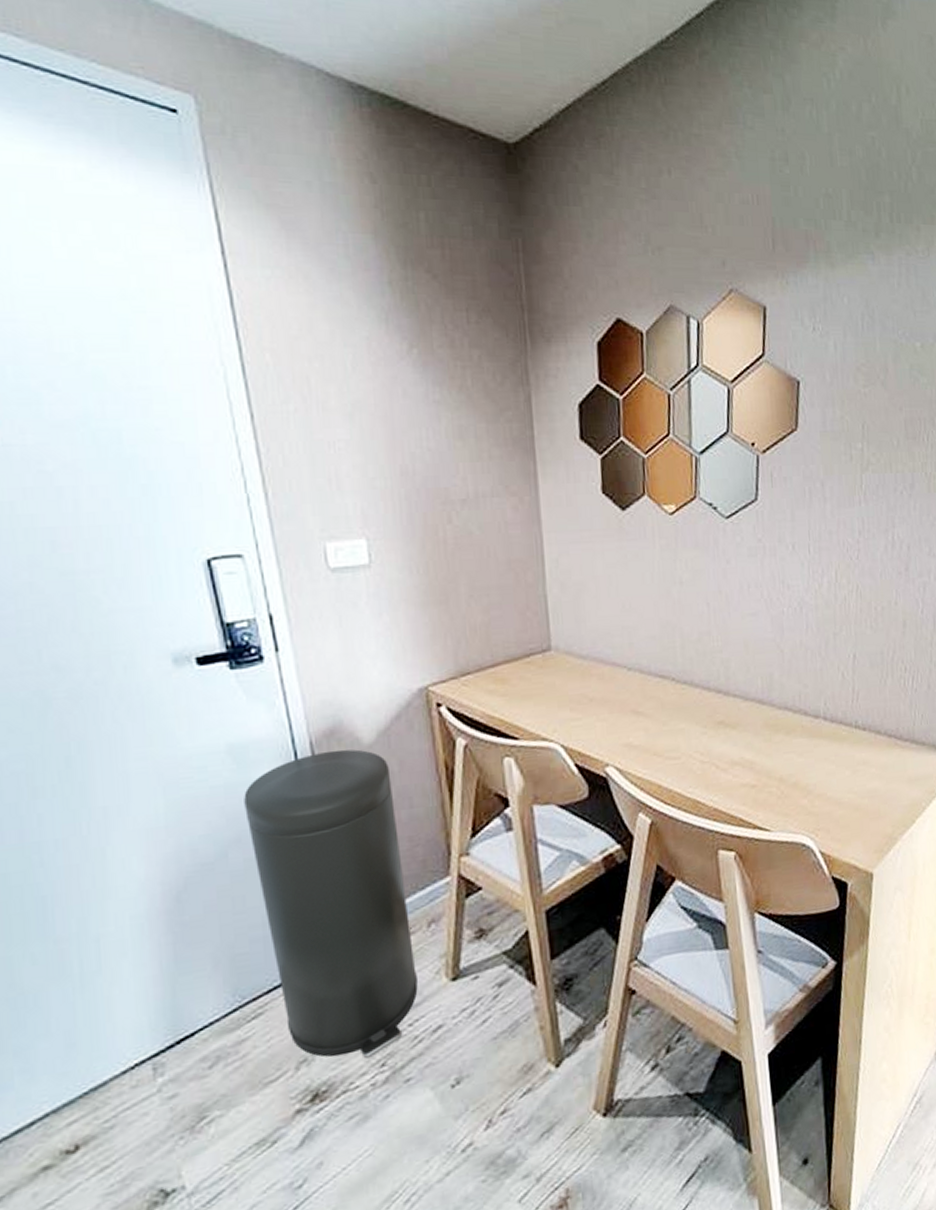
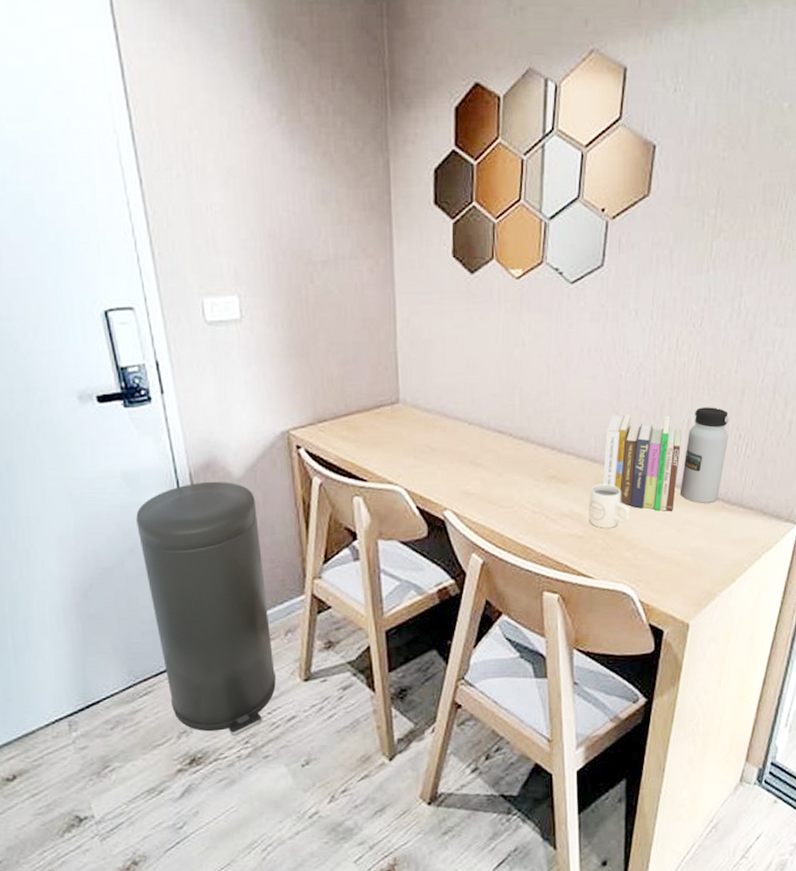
mug: none [759,726,804,776] -> present [588,484,631,530]
books: none [771,650,849,753] -> present [602,413,681,512]
water bottle: none [851,640,895,742] -> present [679,407,729,504]

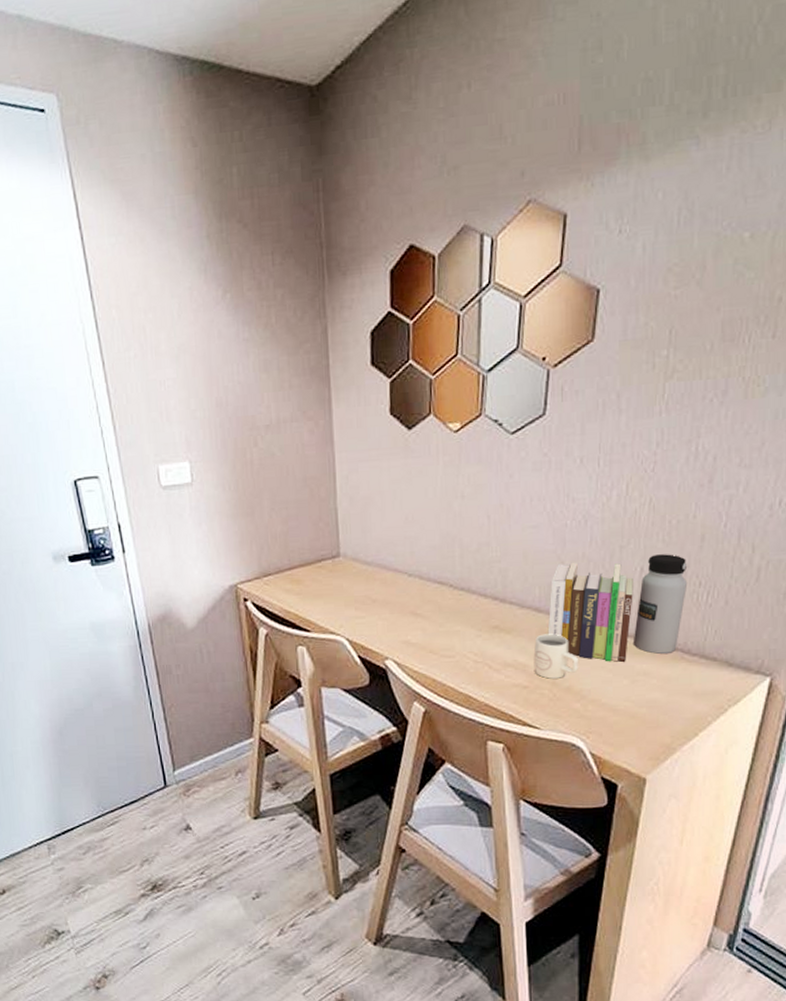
pedal bin: present [136,481,276,736] -> none [103,631,228,867]

